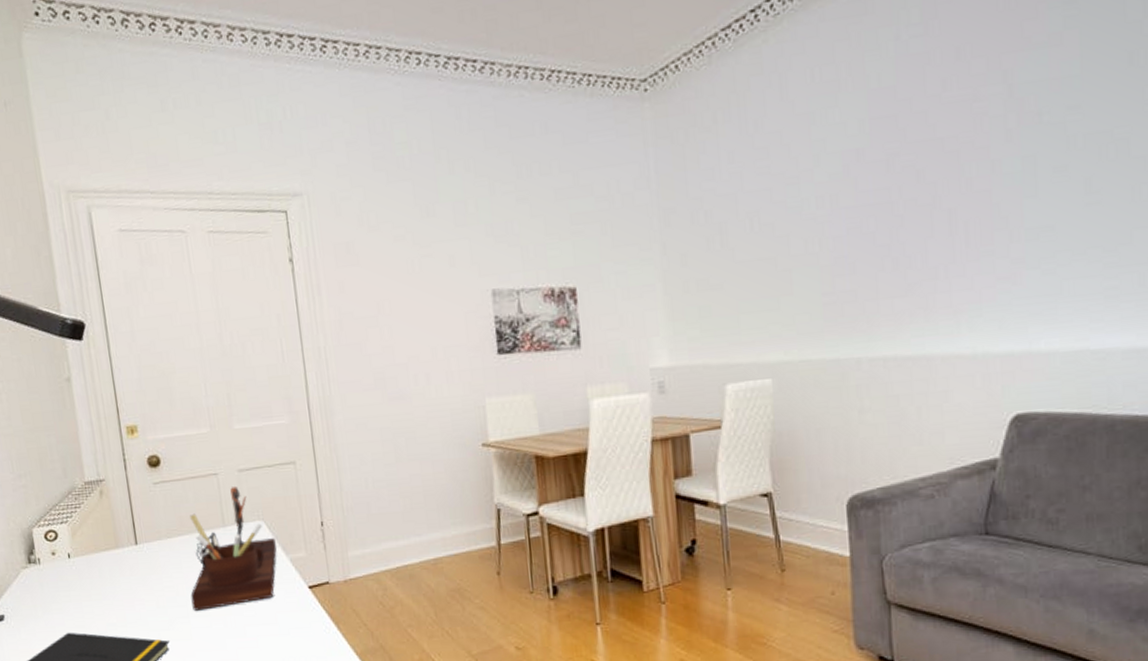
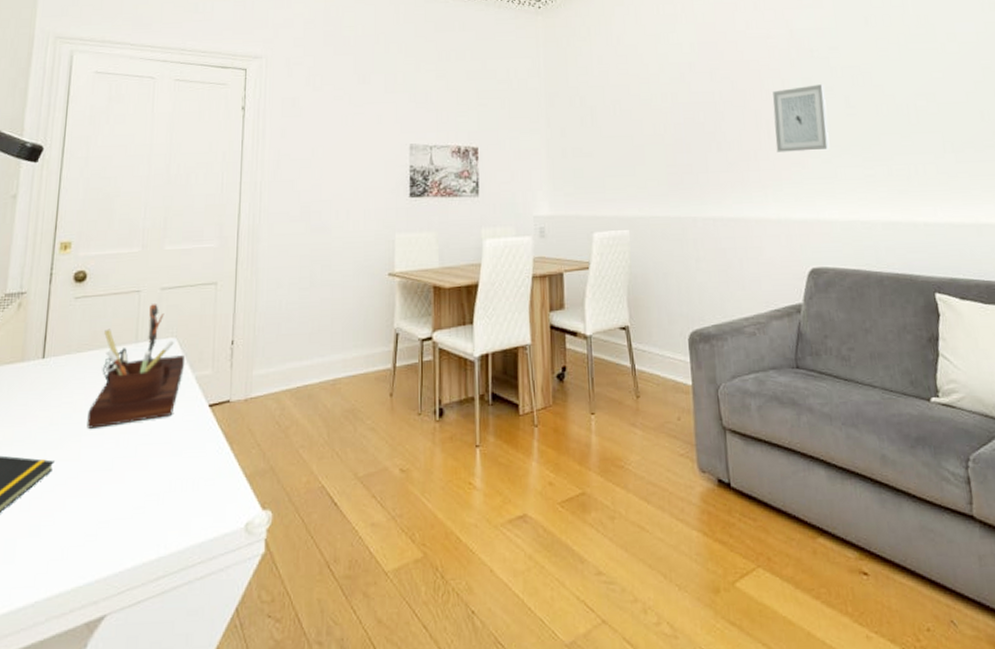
wall art: none [975,163,1056,265] -> present [773,84,830,152]

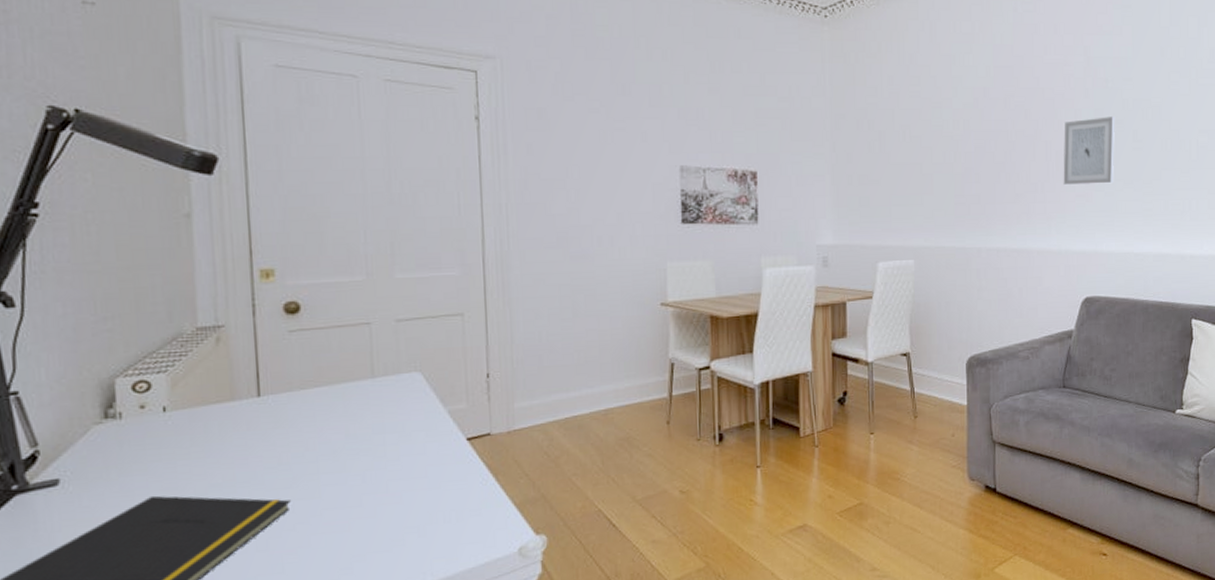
desk organizer: present [87,304,186,429] -> none [323,337,434,467]

